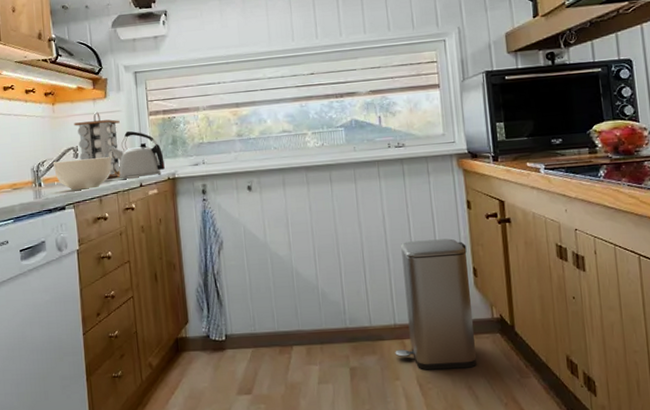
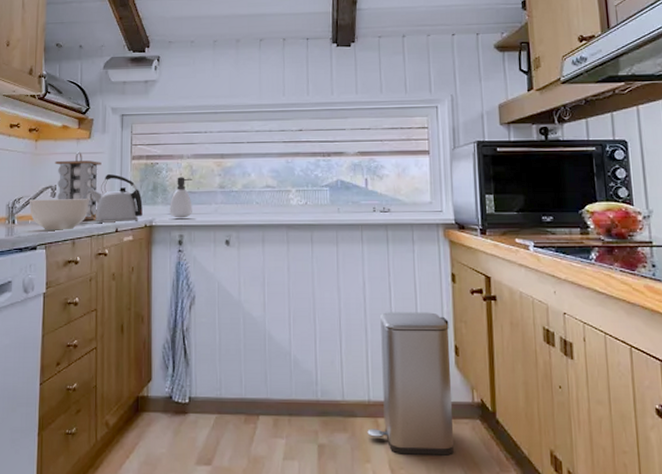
soap dispenser: none [190,128,213,169] -> present [170,177,192,218]

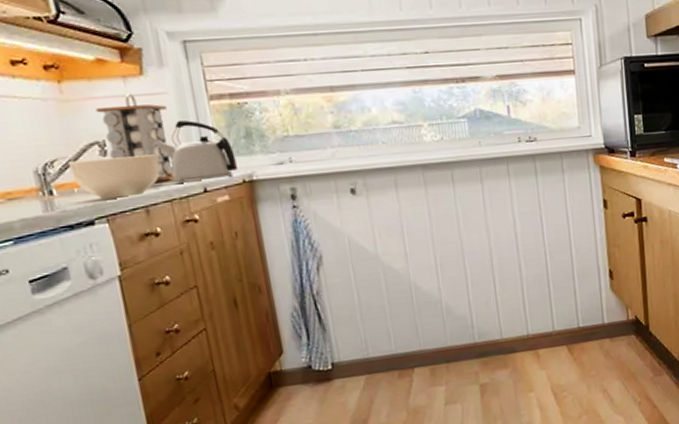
soap dispenser: present [170,177,192,218] -> none [271,118,303,169]
pedal bin: present [367,312,455,456] -> none [528,240,612,379]

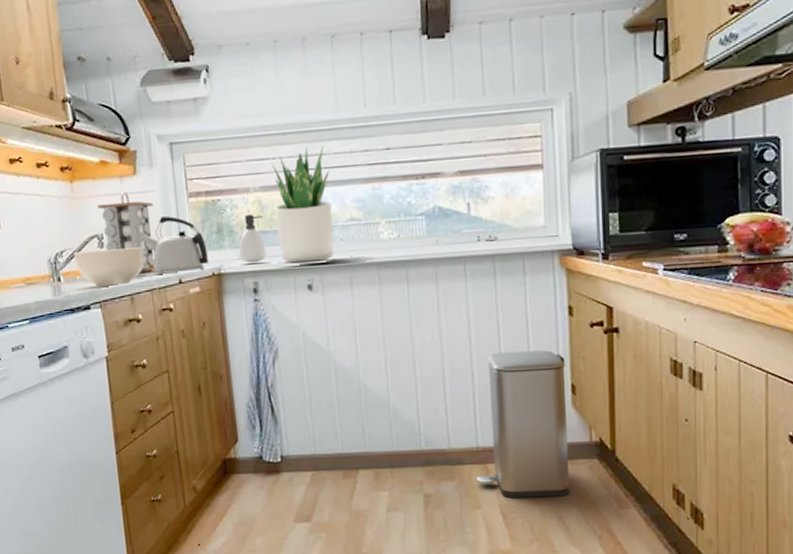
soap dispenser: none [271,118,303,169] -> present [239,214,266,263]
planter: none [303,48,377,169] -> present [271,147,334,264]
pedal bin: none [528,240,612,379] -> present [476,350,570,499]

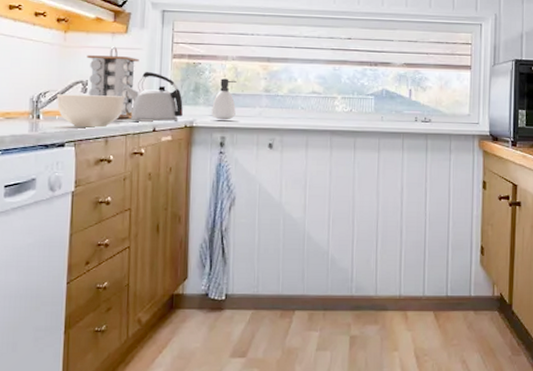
planter: present [271,147,334,264] -> none [247,28,299,125]
pedal bin: present [476,350,570,499] -> none [396,215,477,343]

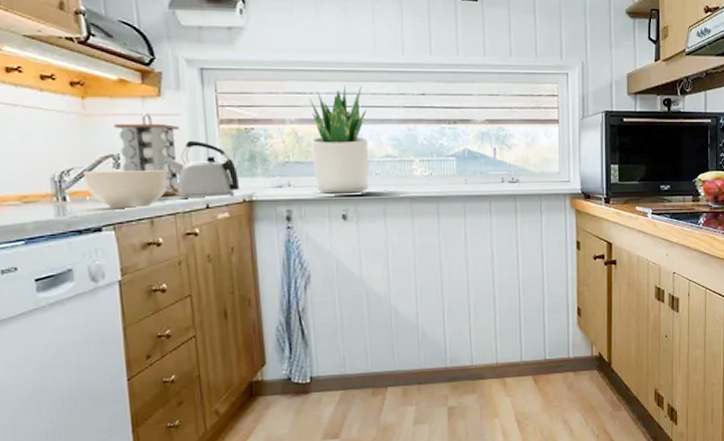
soap dispenser: present [212,78,237,120] -> none [272,145,301,192]
planter: none [247,28,299,125] -> present [308,85,369,195]

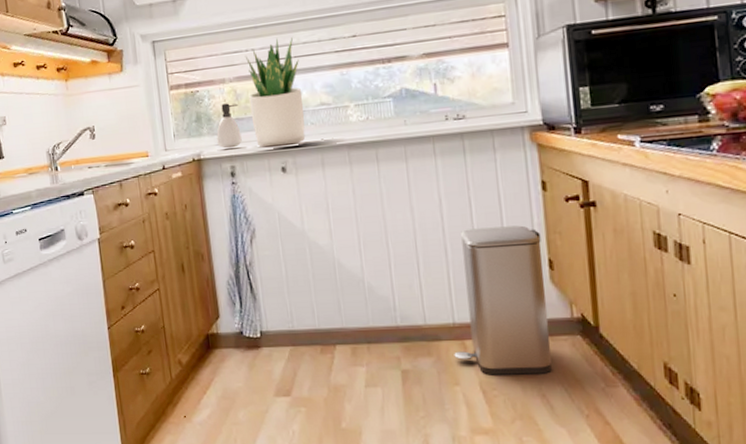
bowl: present [82,170,168,208] -> none [68,137,132,175]
spice rack: present [114,112,180,196] -> none [89,87,141,160]
kettle: present [166,140,239,199] -> none [129,107,189,162]
soap dispenser: none [272,145,301,192] -> present [216,103,242,149]
pedal bin: none [495,278,575,407] -> present [454,225,553,375]

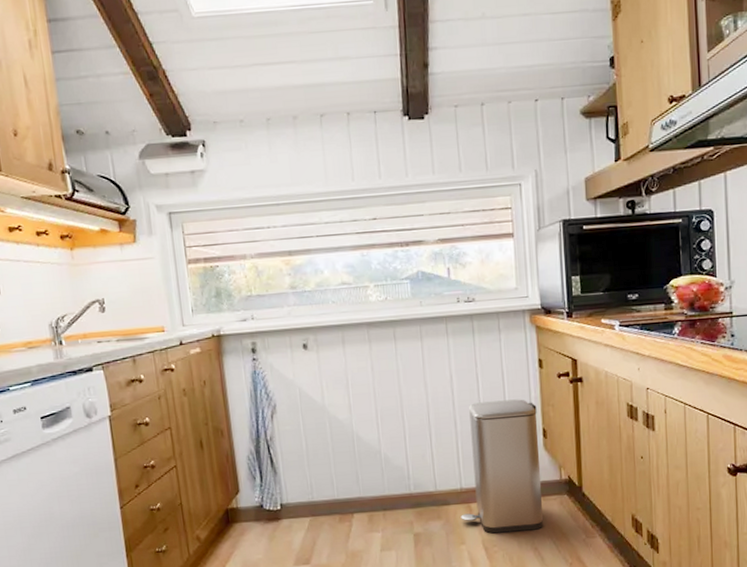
soap dispenser: present [216,103,242,149] -> none [237,279,263,325]
planter: present [244,37,306,148] -> none [266,216,327,325]

